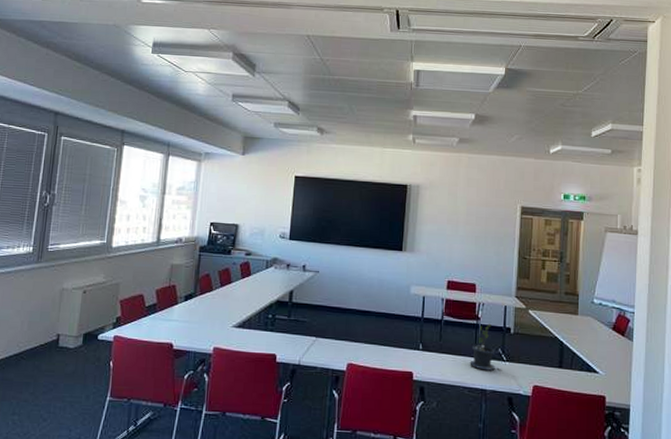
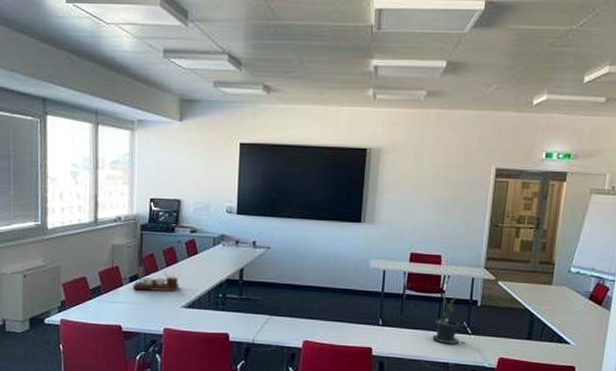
desk organizer: none [187,285,235,311] -> present [133,266,182,291]

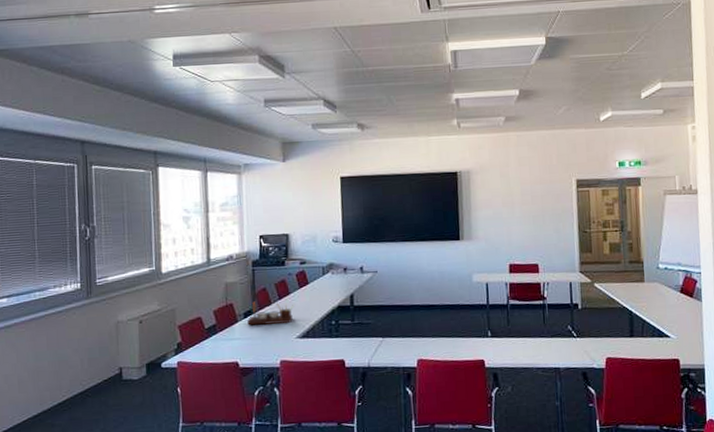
potted plant: present [432,296,466,346] -> none [540,302,573,350]

